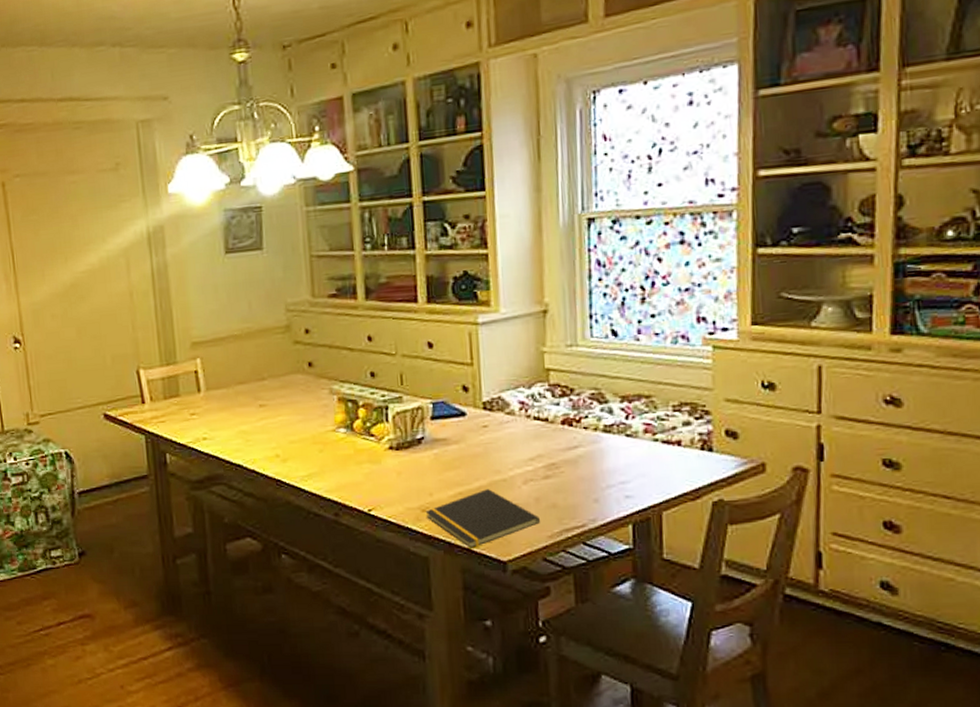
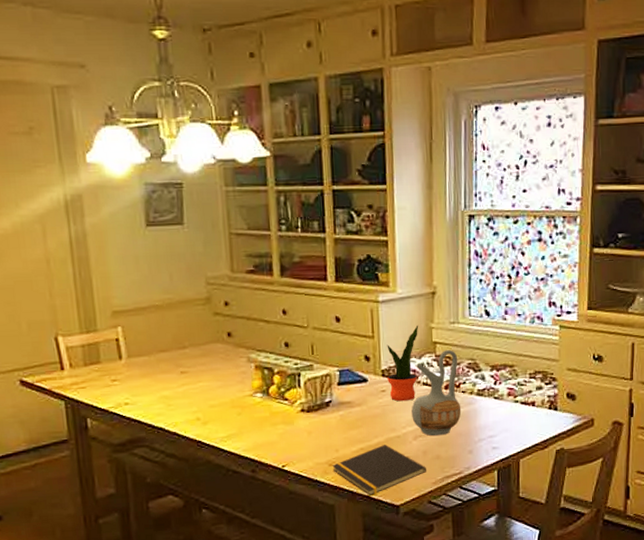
potted plant: none [488,349,528,439] -> present [387,325,419,402]
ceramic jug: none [520,378,583,481] -> present [411,350,462,436]

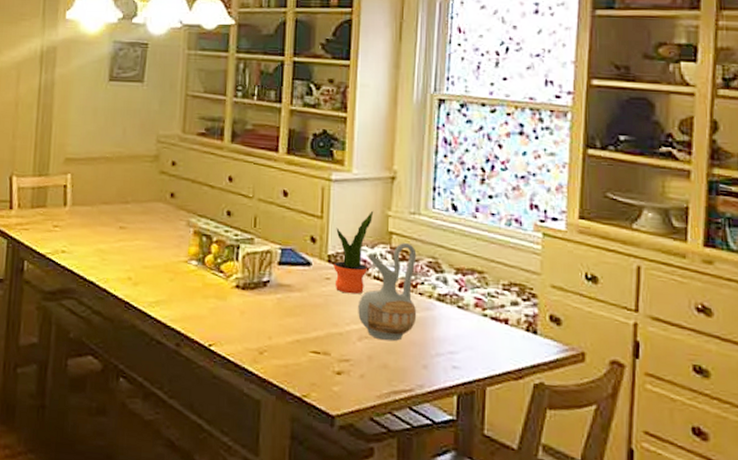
notepad: present [332,445,427,496] -> none [263,340,372,398]

